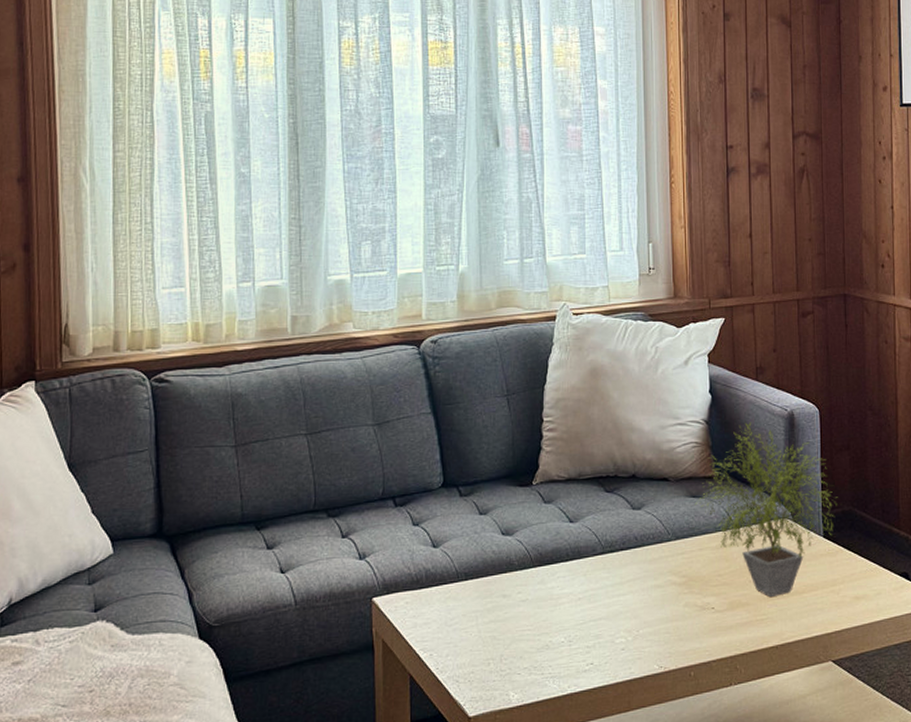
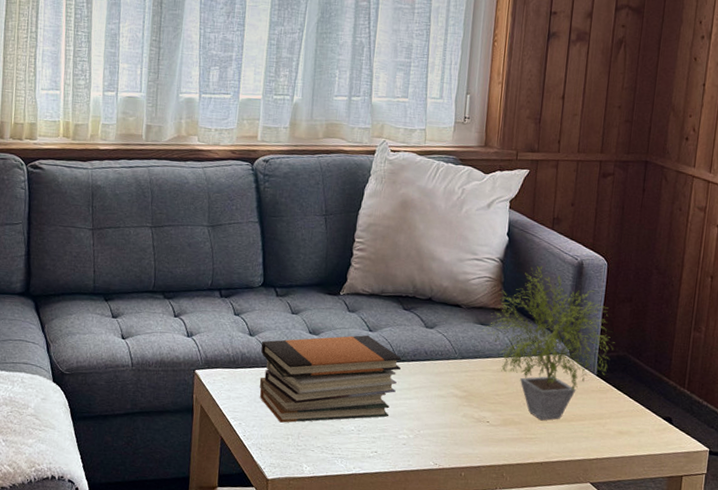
book stack: none [448,527,609,646] -> present [259,335,401,423]

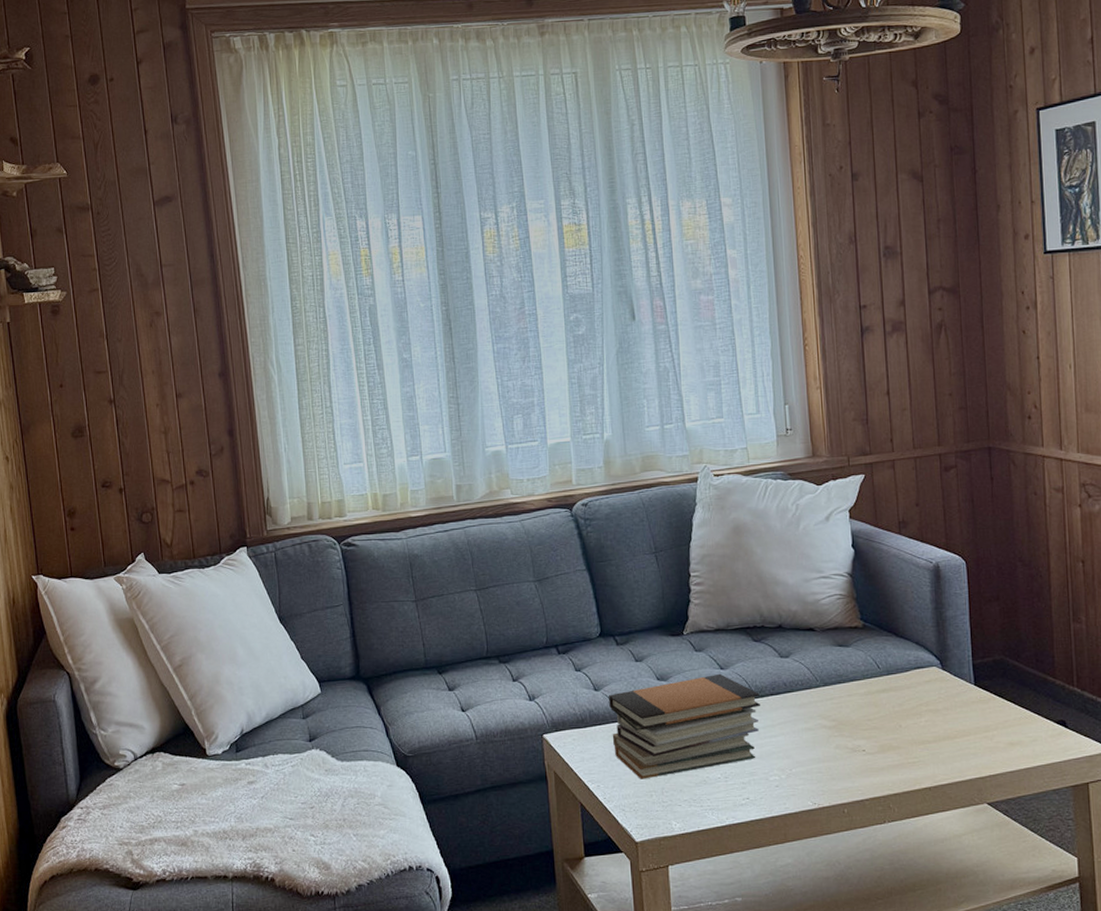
potted plant: present [482,266,615,421] -> none [841,574,989,742]

